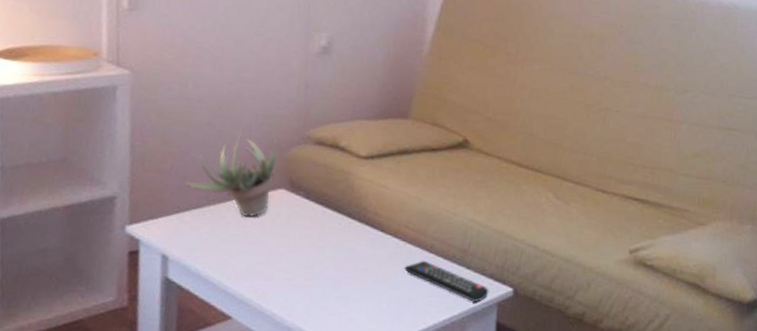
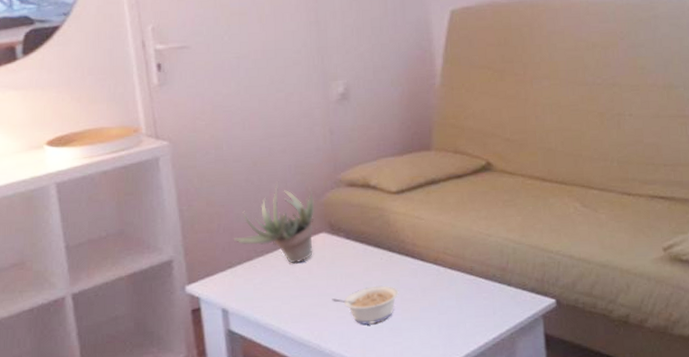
legume: none [281,251,353,291] -> present [332,285,399,325]
remote control: present [404,260,489,303] -> none [448,283,533,318]

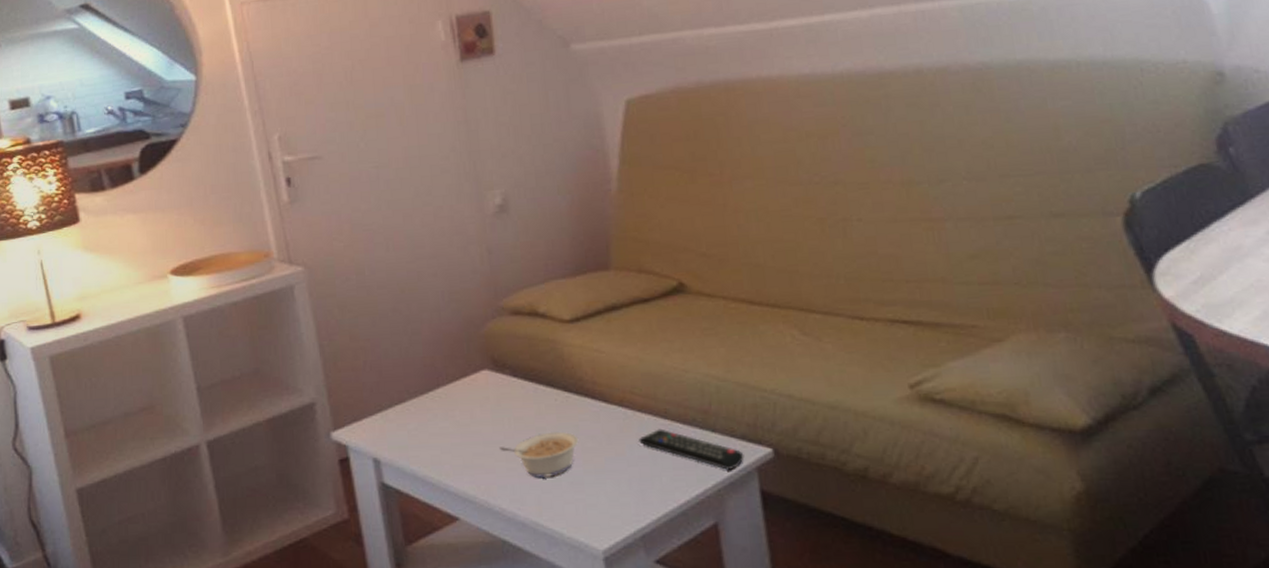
succulent plant: present [234,181,314,264] -> none [383,310,475,406]
remote control: none [448,283,533,318] -> present [639,428,744,471]

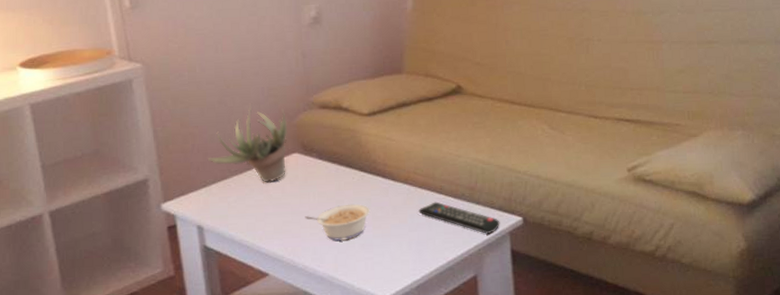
succulent plant: none [383,310,475,406] -> present [208,103,287,183]

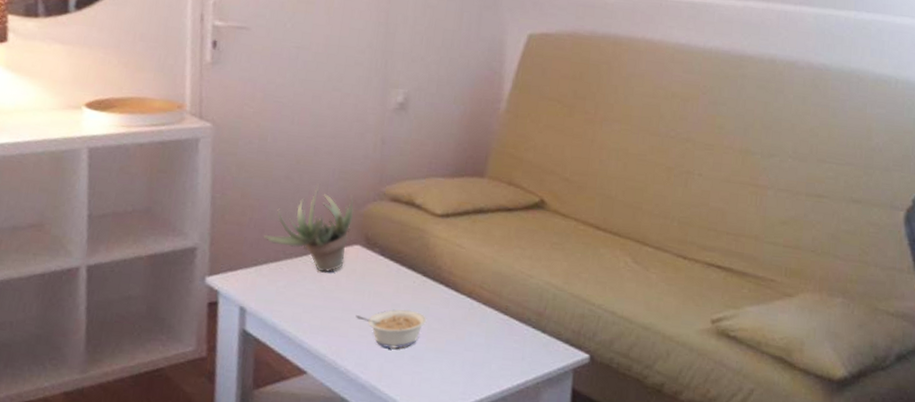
remote control: present [418,201,500,235] -> none [478,322,565,368]

